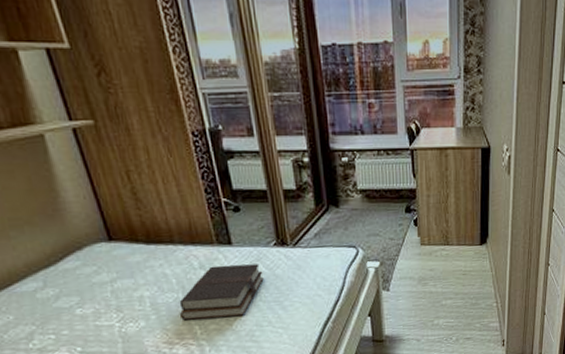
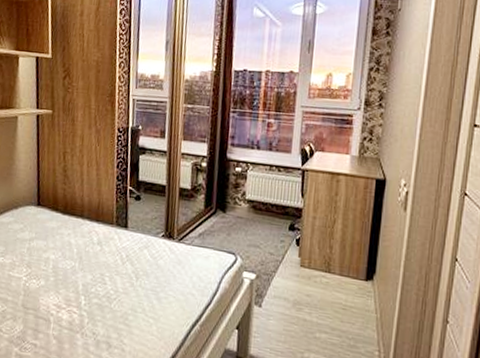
bible: present [179,264,264,321] -> none [72,244,148,297]

